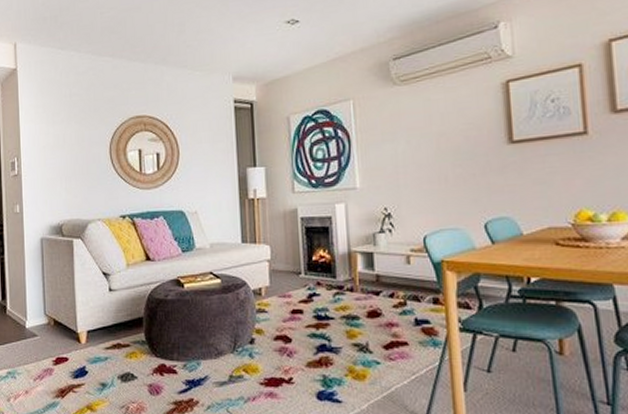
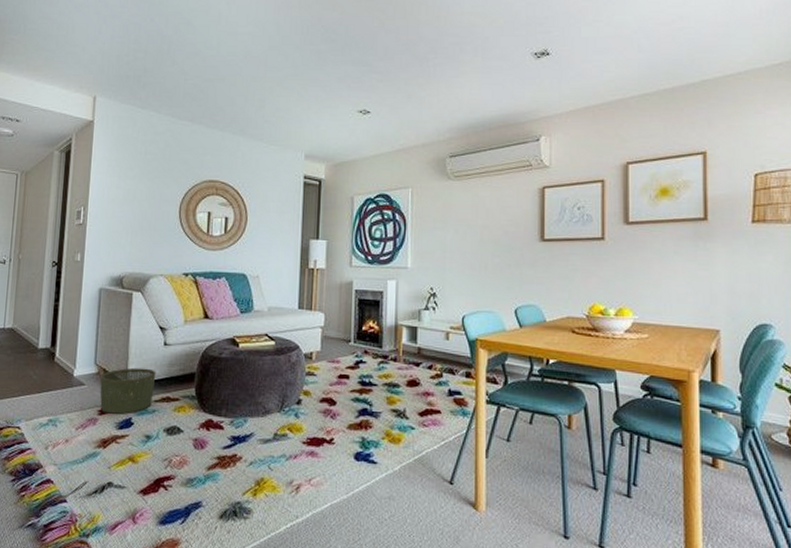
basket: none [50,315,105,363] -> present [99,367,157,414]

